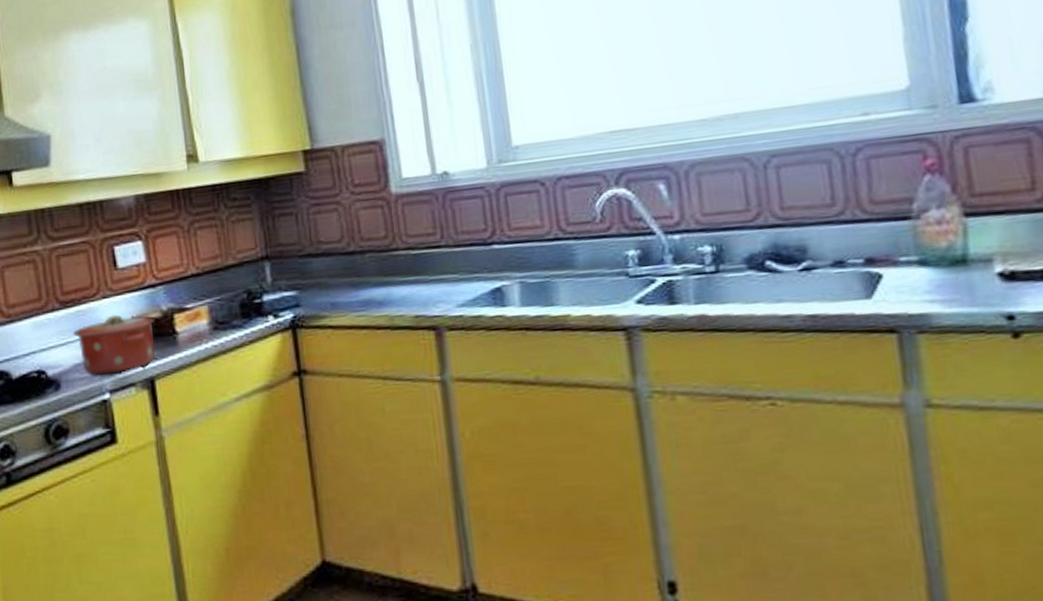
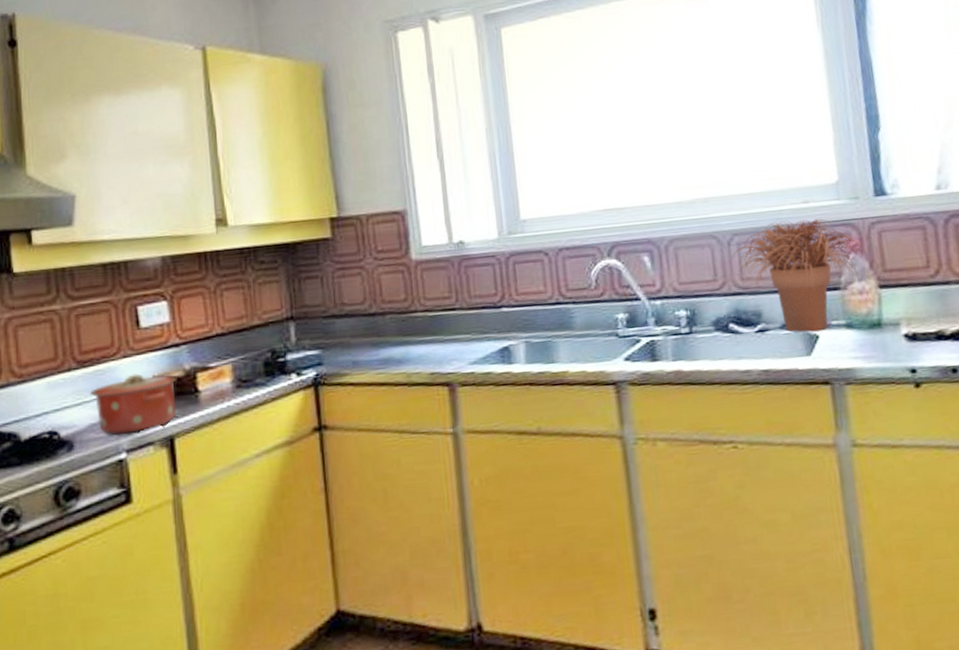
potted plant: none [768,133,949,271] -> present [731,218,868,333]

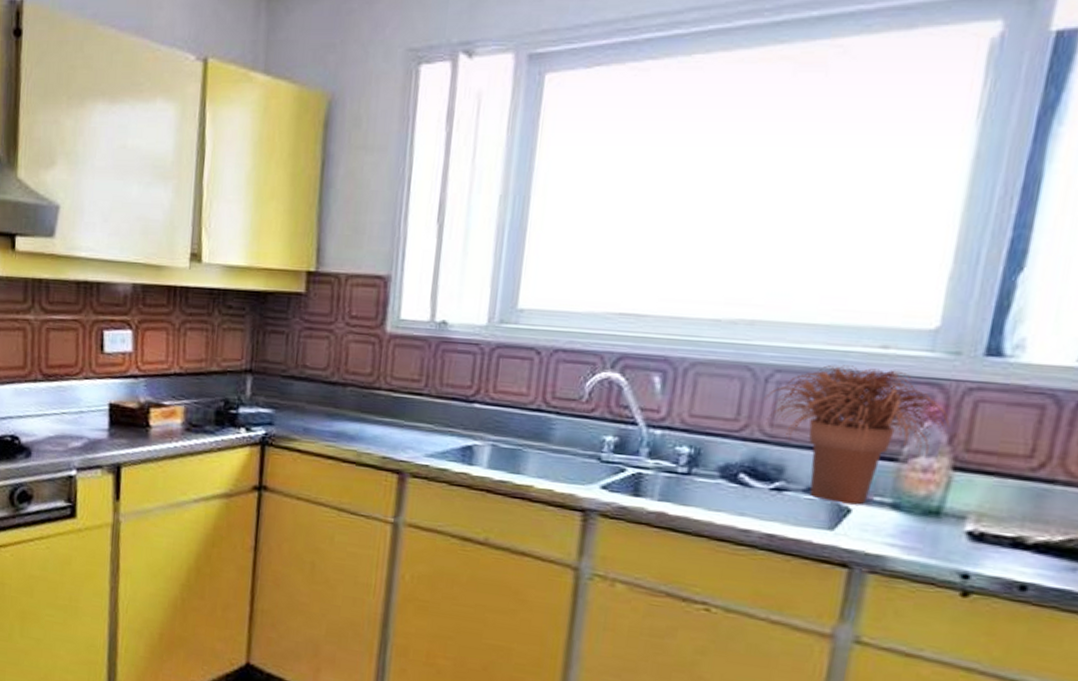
casserole: present [89,373,177,436] -> none [50,396,131,454]

